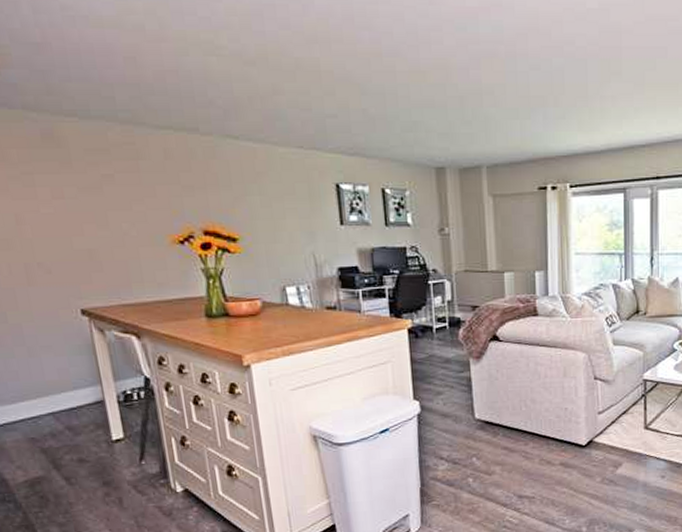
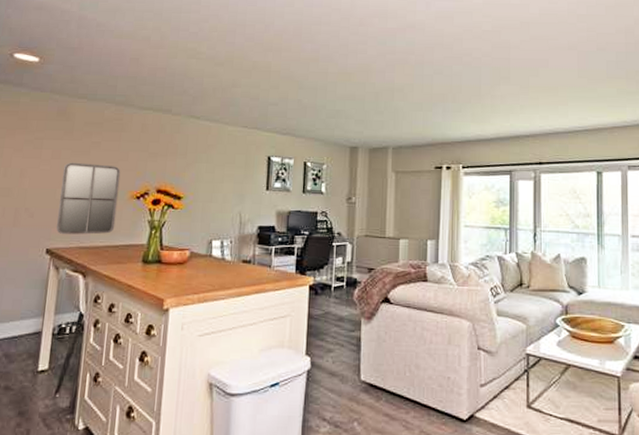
home mirror: none [72,202,161,292] -> present [56,162,121,235]

